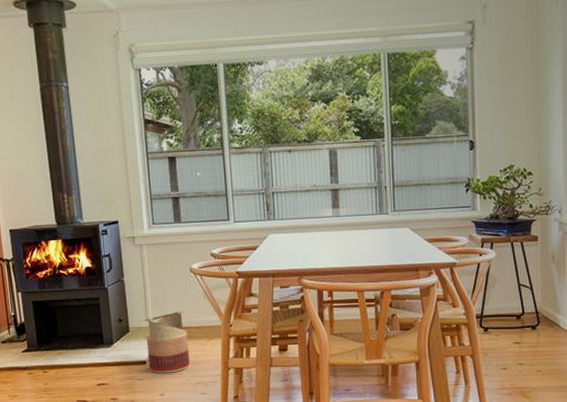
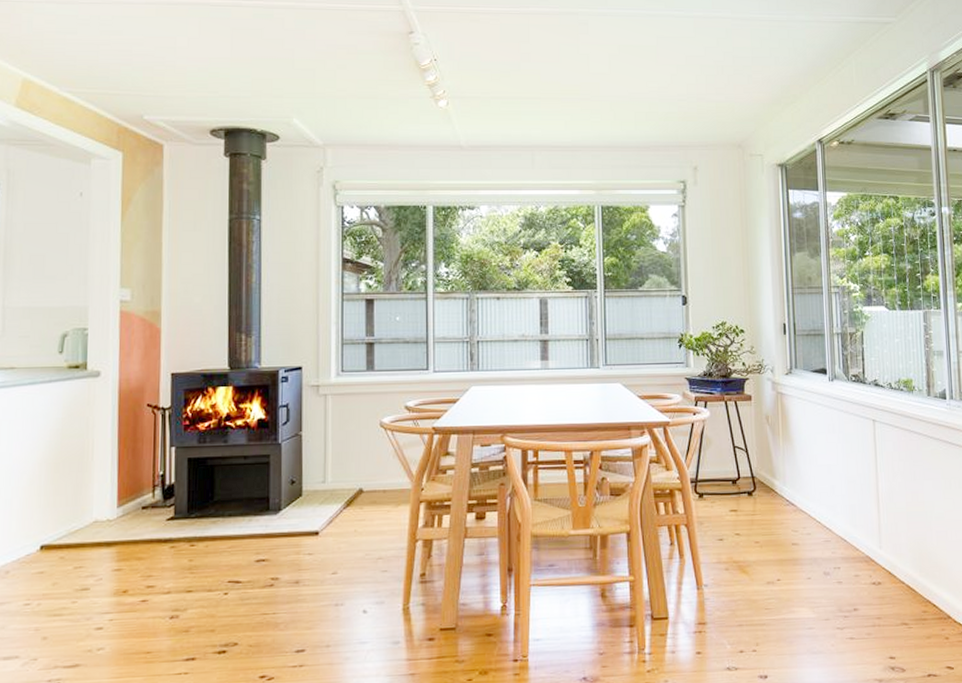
basket: present [146,311,190,374] -> none [321,471,371,547]

